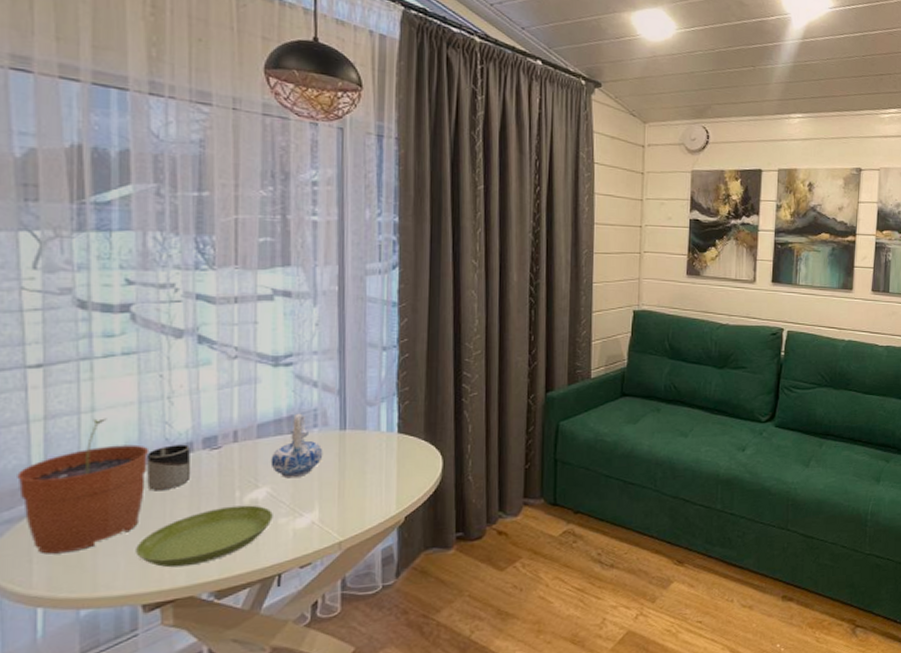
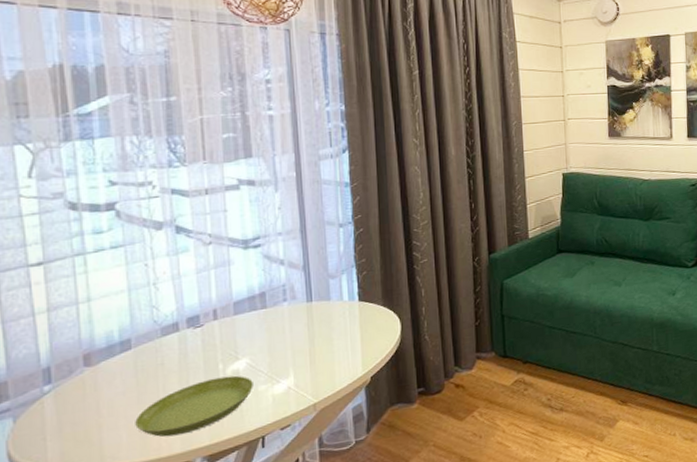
plant pot: present [17,418,150,554] -> none [28,306,141,432]
cup: present [146,444,192,491] -> none [138,325,179,369]
ceramic pitcher: present [270,413,323,479] -> none [247,289,294,350]

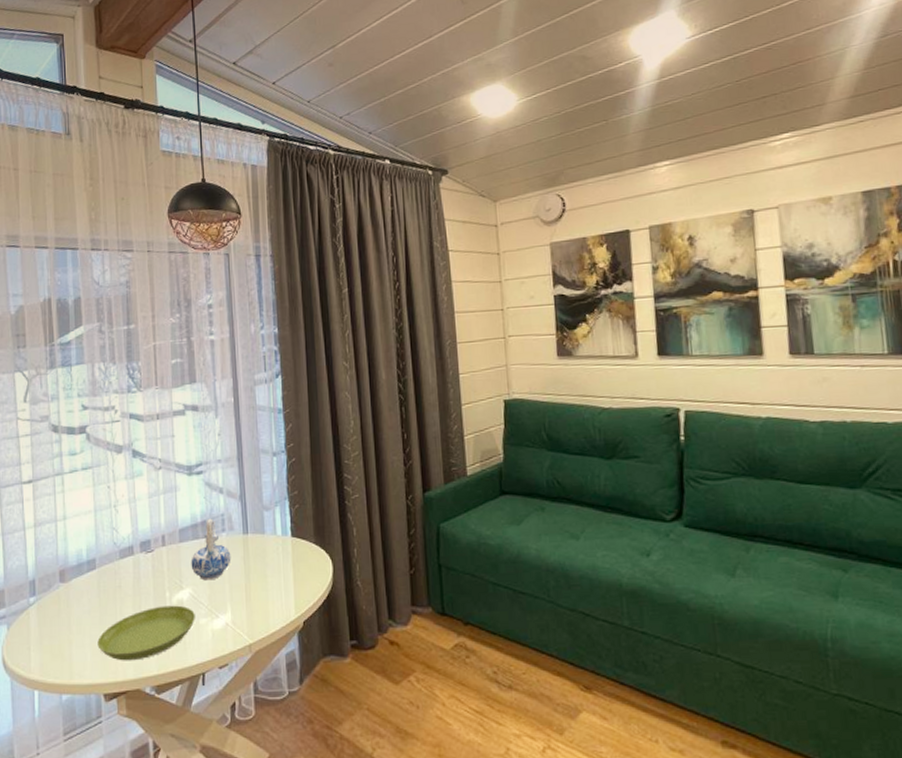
ceramic pitcher: none [247,289,294,350] -> present [191,518,231,581]

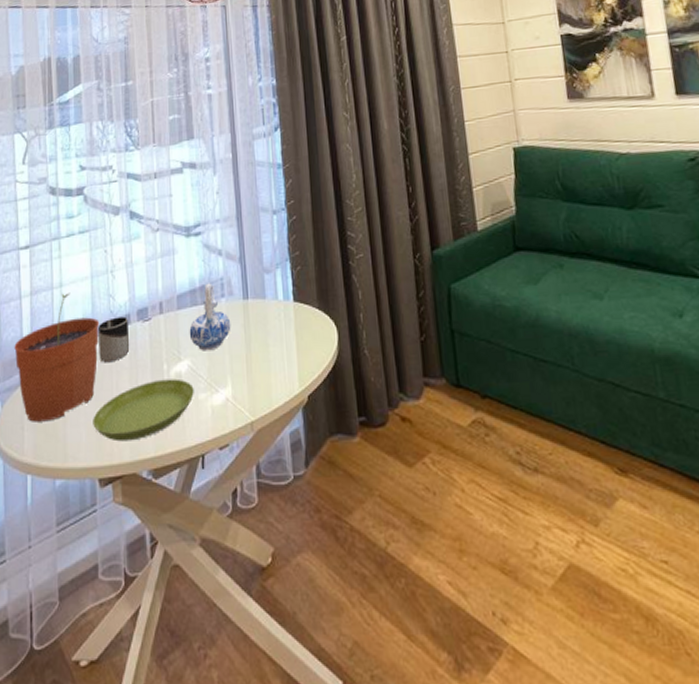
plant pot: none [19,525,104,643] -> present [14,292,100,422]
cup: none [101,548,133,590] -> present [97,316,130,363]

